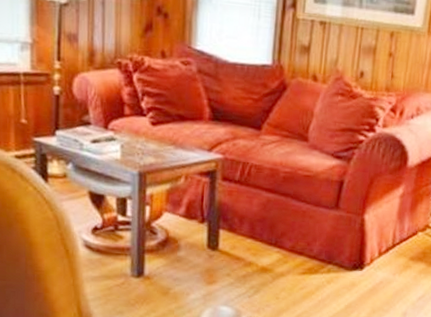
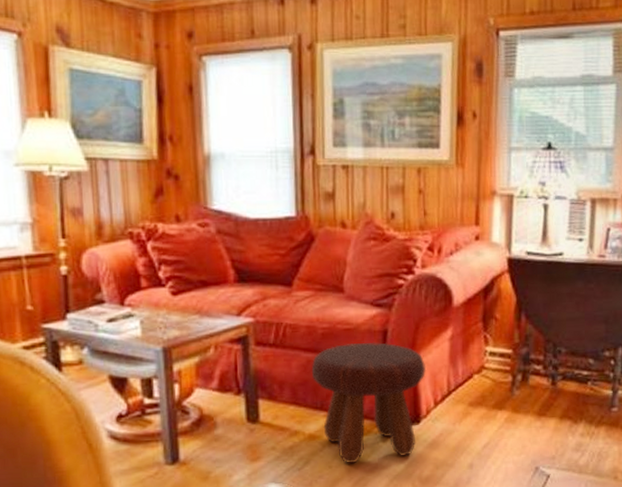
footstool: none [270,189,376,297] -> present [311,342,427,463]

